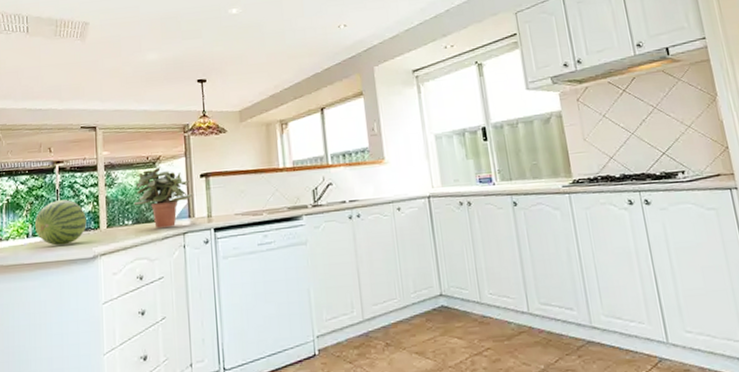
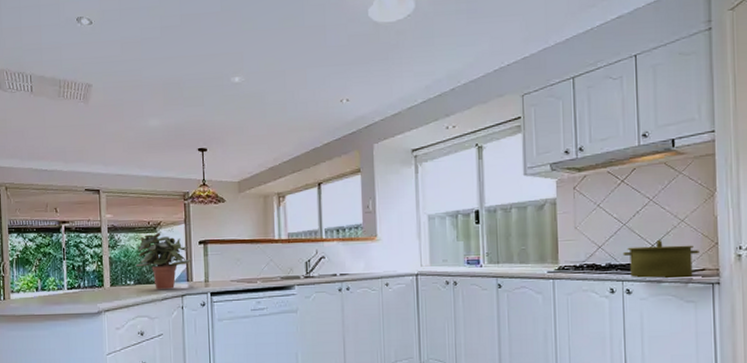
fruit: present [34,199,87,246] -> none [43,258,91,300]
cooking pot: none [635,146,712,188] -> present [623,239,699,279]

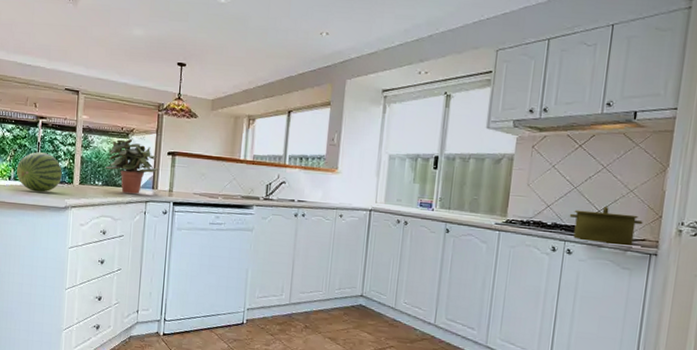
fruit: none [43,258,91,300] -> present [16,152,62,193]

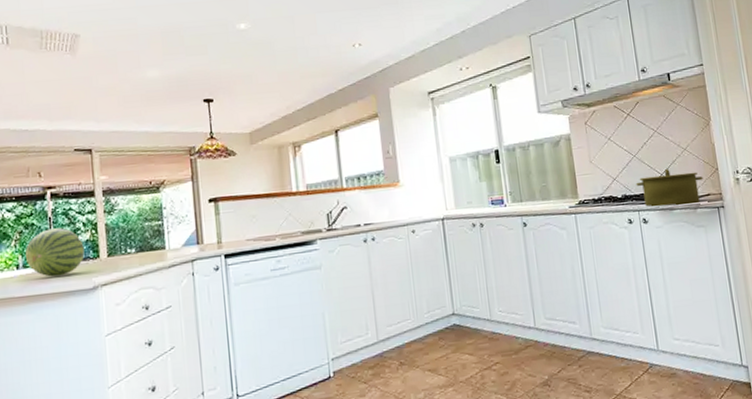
potted plant: present [106,139,160,194] -> none [138,193,203,256]

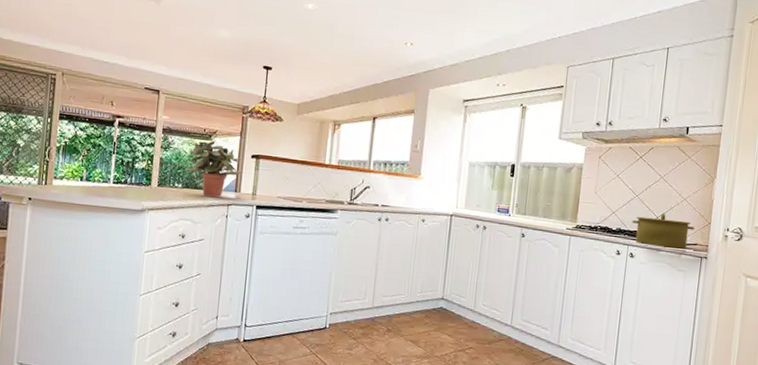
fruit: present [24,228,85,277] -> none [89,152,140,194]
potted plant: none [138,193,203,256] -> present [186,141,243,197]

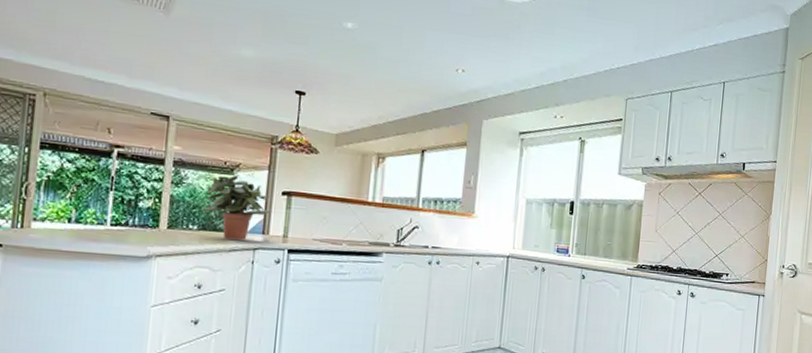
cooking pot: present [631,213,695,250] -> none [692,250,752,288]

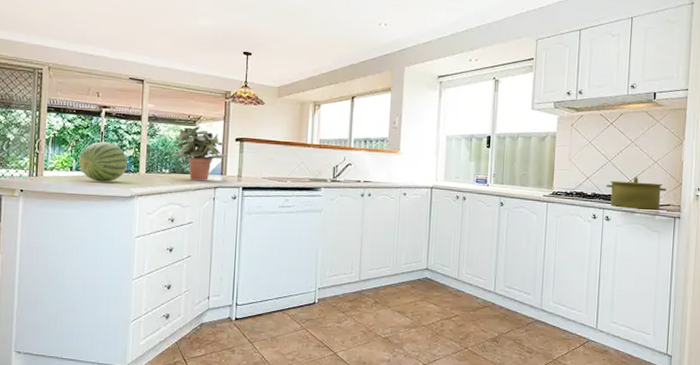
fruit: none [79,188,144,239] -> present [78,141,127,182]
cooking pot: none [692,250,752,288] -> present [606,176,667,211]

